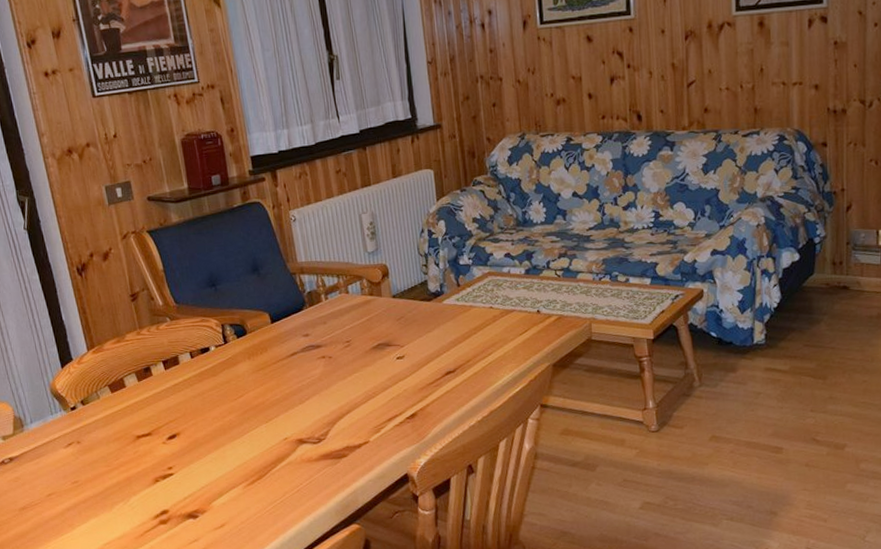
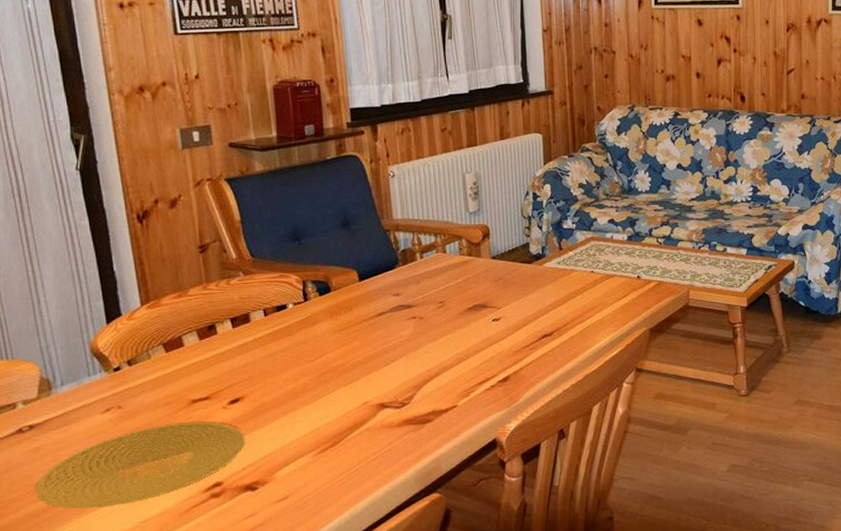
plate: none [19,455,185,531] -> present [34,421,245,509]

